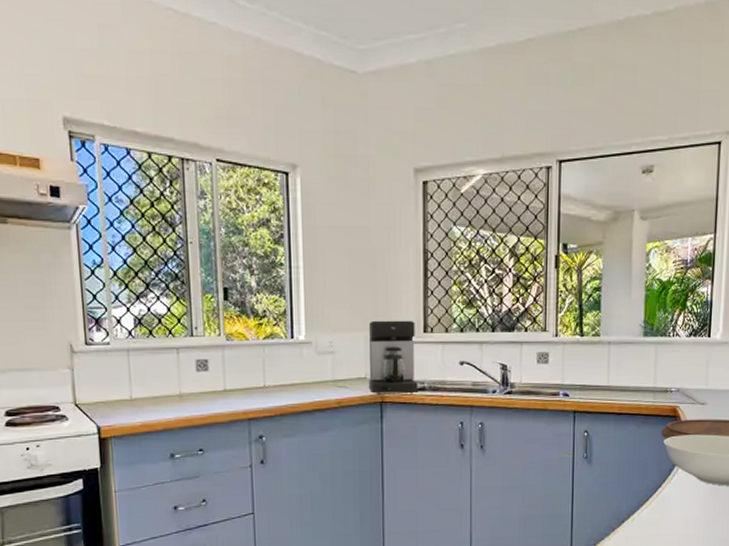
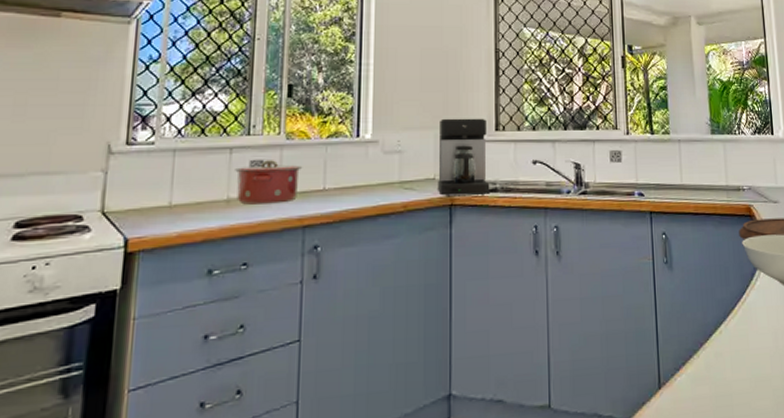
casserole: none [183,359,244,399] -> present [235,160,303,205]

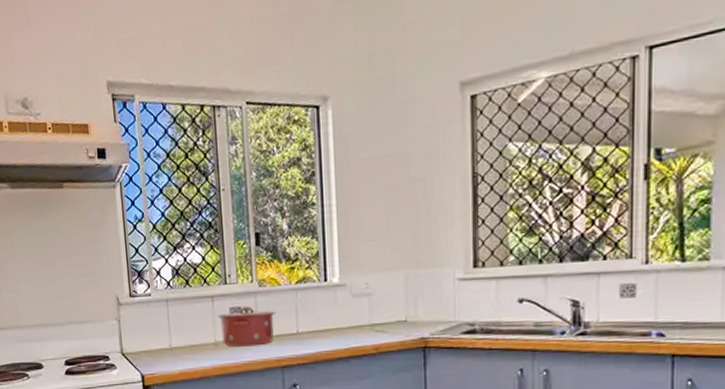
coffee maker: present [438,118,490,196] -> none [409,254,468,338]

